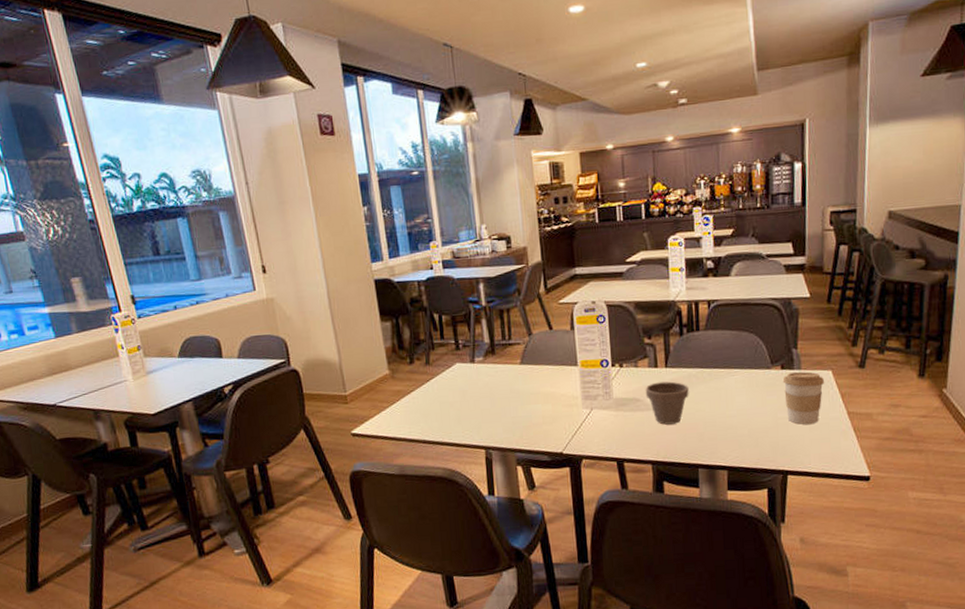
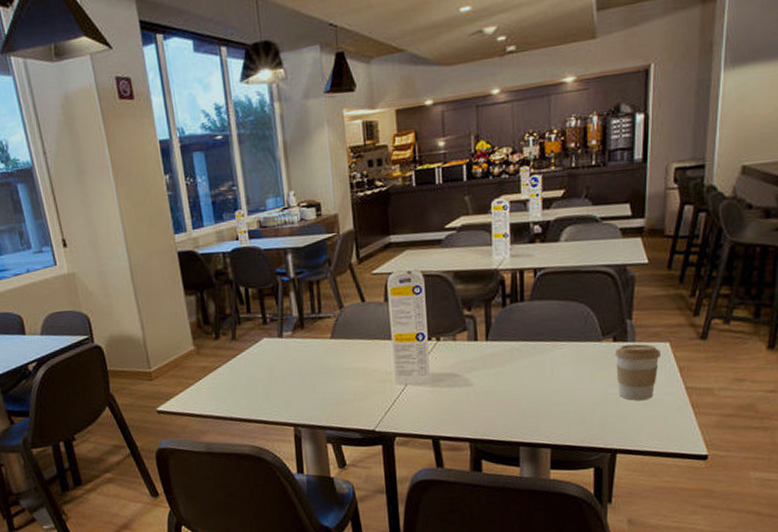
flower pot: present [645,381,689,425] -> none [464,355,511,401]

